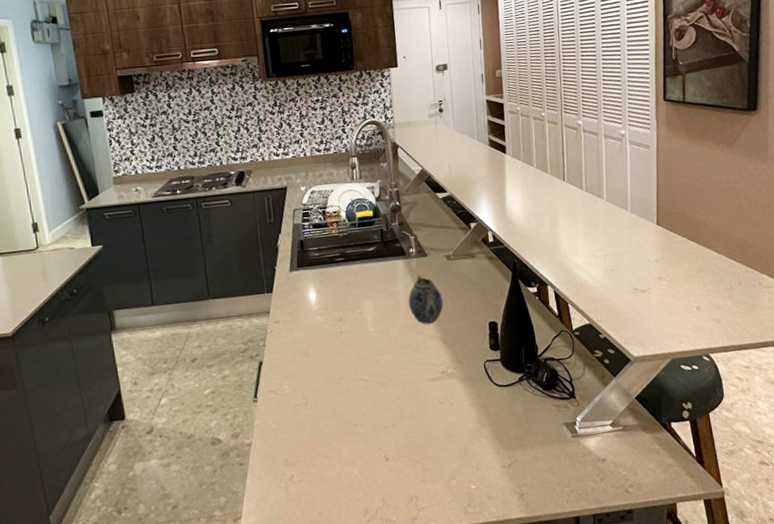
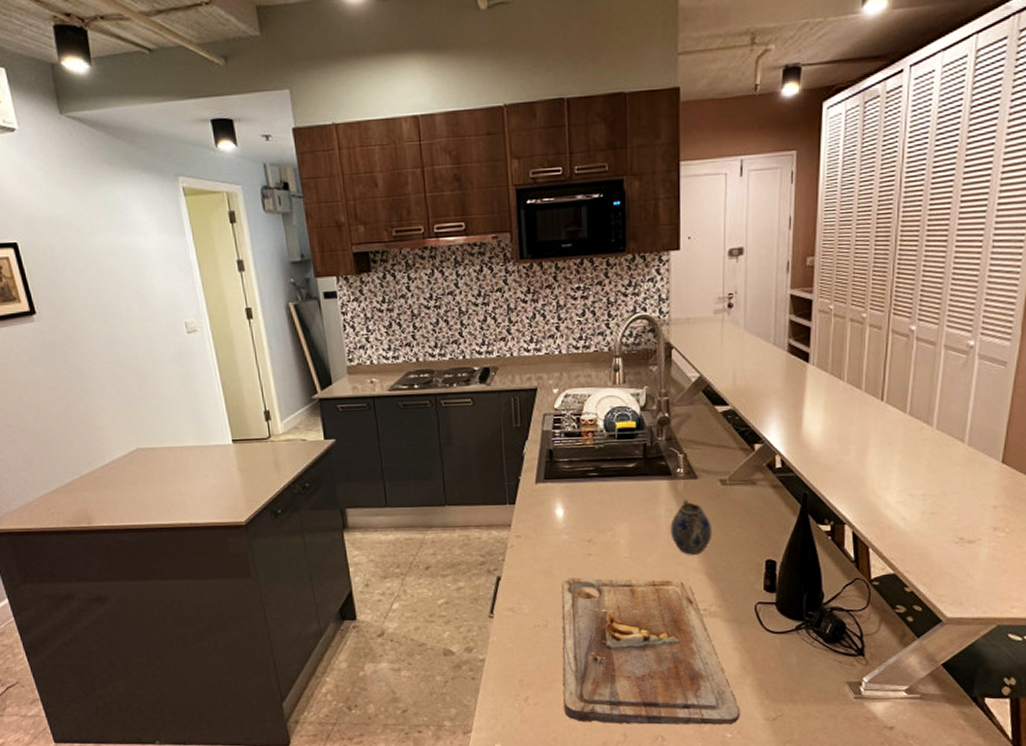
cutting board: none [318,347,482,494] -> present [562,577,741,725]

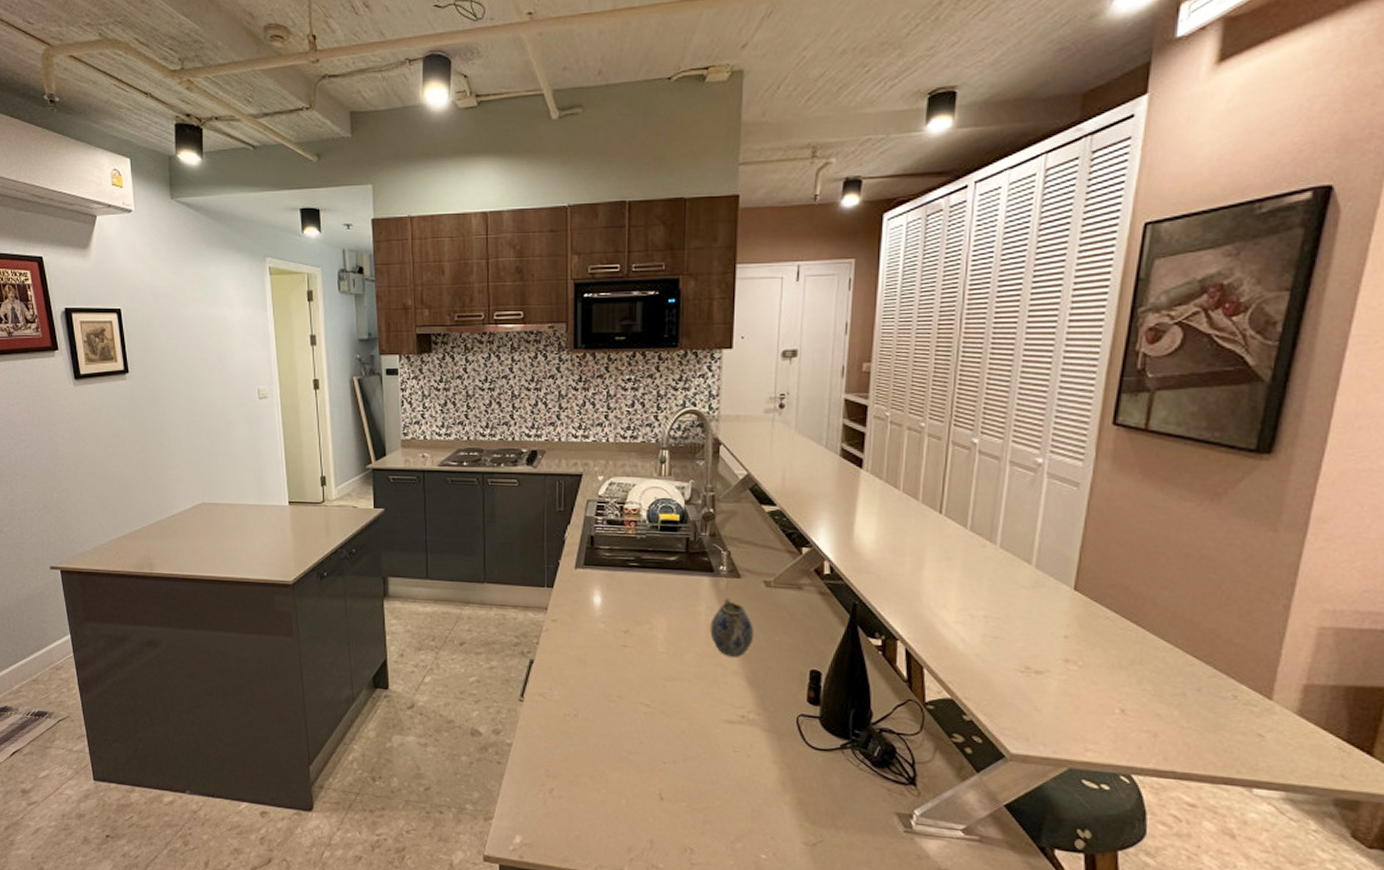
cutting board: present [562,577,741,725] -> none [589,668,777,845]

